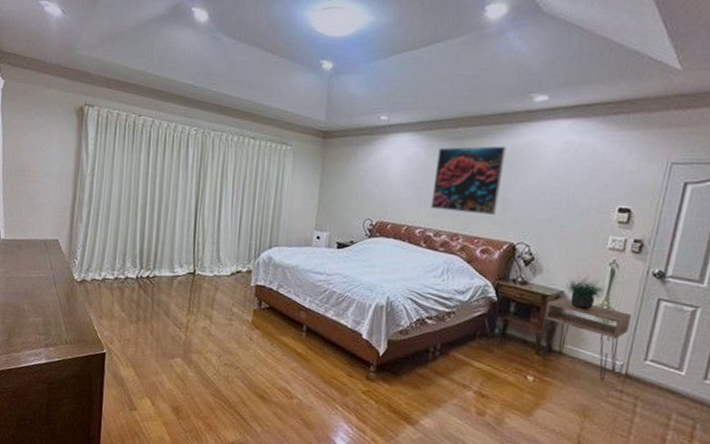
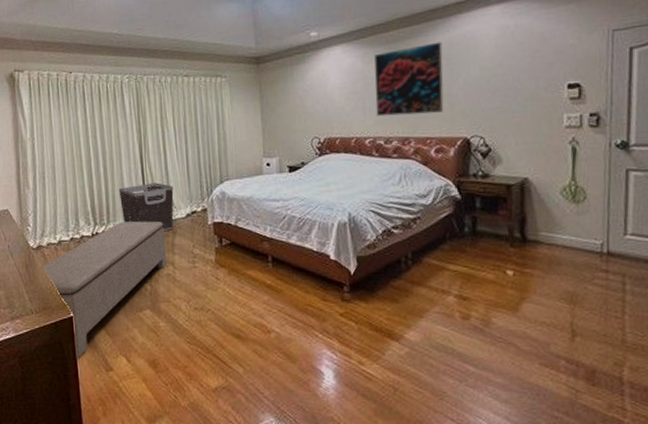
bench: none [84,270,208,393] -> present [43,221,167,358]
clothes hamper: none [168,236,223,286] -> present [118,183,174,231]
nightstand: present [542,298,631,381] -> none [513,184,602,264]
potted plant: present [564,275,607,311] -> none [527,158,571,194]

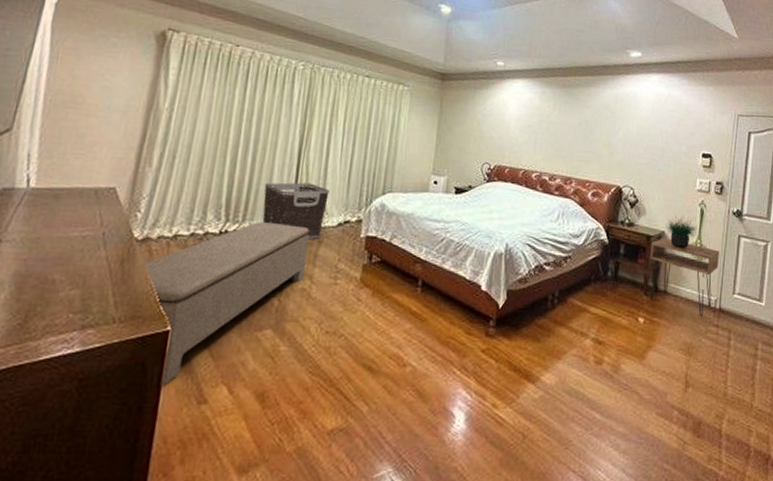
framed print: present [374,42,444,117] -> none [545,94,610,159]
nightstand: none [513,184,602,264] -> present [650,238,719,317]
potted plant: none [527,158,571,194] -> present [665,216,698,249]

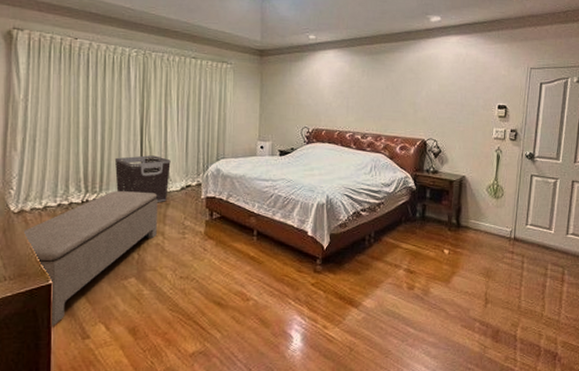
nightstand: present [650,238,719,317] -> none [453,181,514,246]
potted plant: present [665,216,698,249] -> none [465,162,495,190]

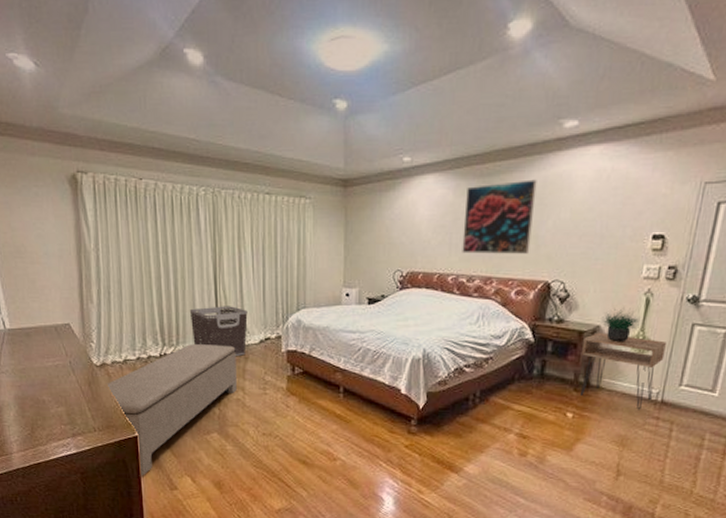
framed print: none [357,59,413,117] -> present [462,179,537,254]
nightstand: none [453,181,514,246] -> present [581,332,666,410]
potted plant: none [465,162,495,190] -> present [600,308,642,343]

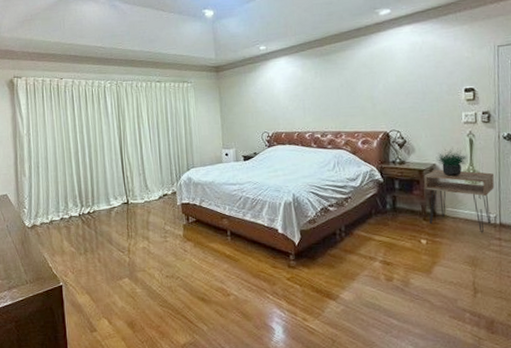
bench: present [107,344,237,476] -> none [36,202,143,321]
clothes hamper: present [189,306,248,356] -> none [101,170,148,211]
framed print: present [462,179,537,254] -> none [312,54,368,115]

